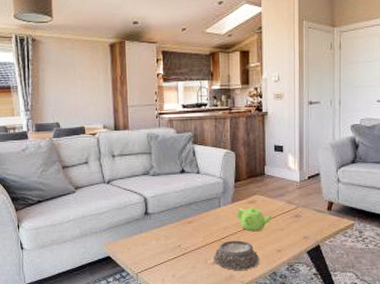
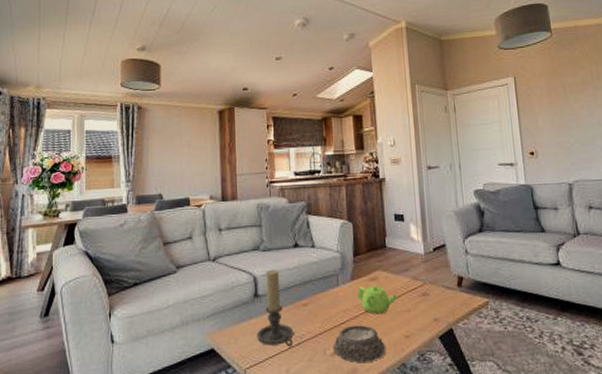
candle holder: none [147,191,180,257] -> present [257,269,294,348]

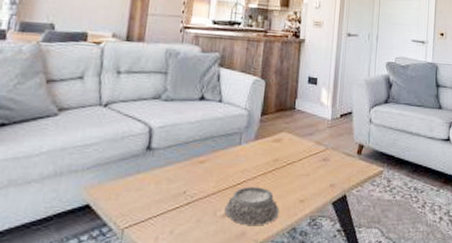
candle holder: present [257,269,294,348] -> none [142,121,186,207]
teapot: present [357,285,398,314] -> none [258,147,299,177]

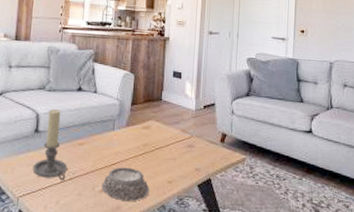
candle holder: none [142,121,186,207] -> present [32,108,68,181]

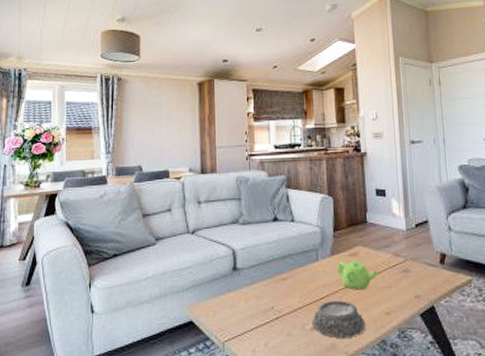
candle holder: present [32,108,68,181] -> none [235,242,273,321]
teapot: none [130,133,166,160] -> present [337,261,378,290]

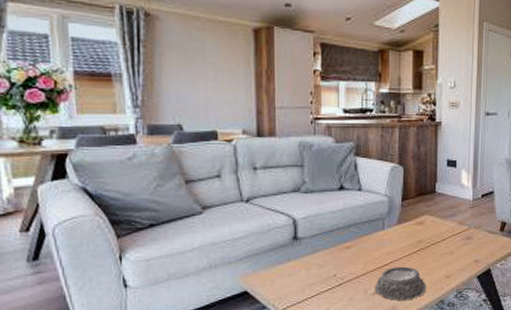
teapot: present [337,261,378,290] -> none [402,229,442,257]

